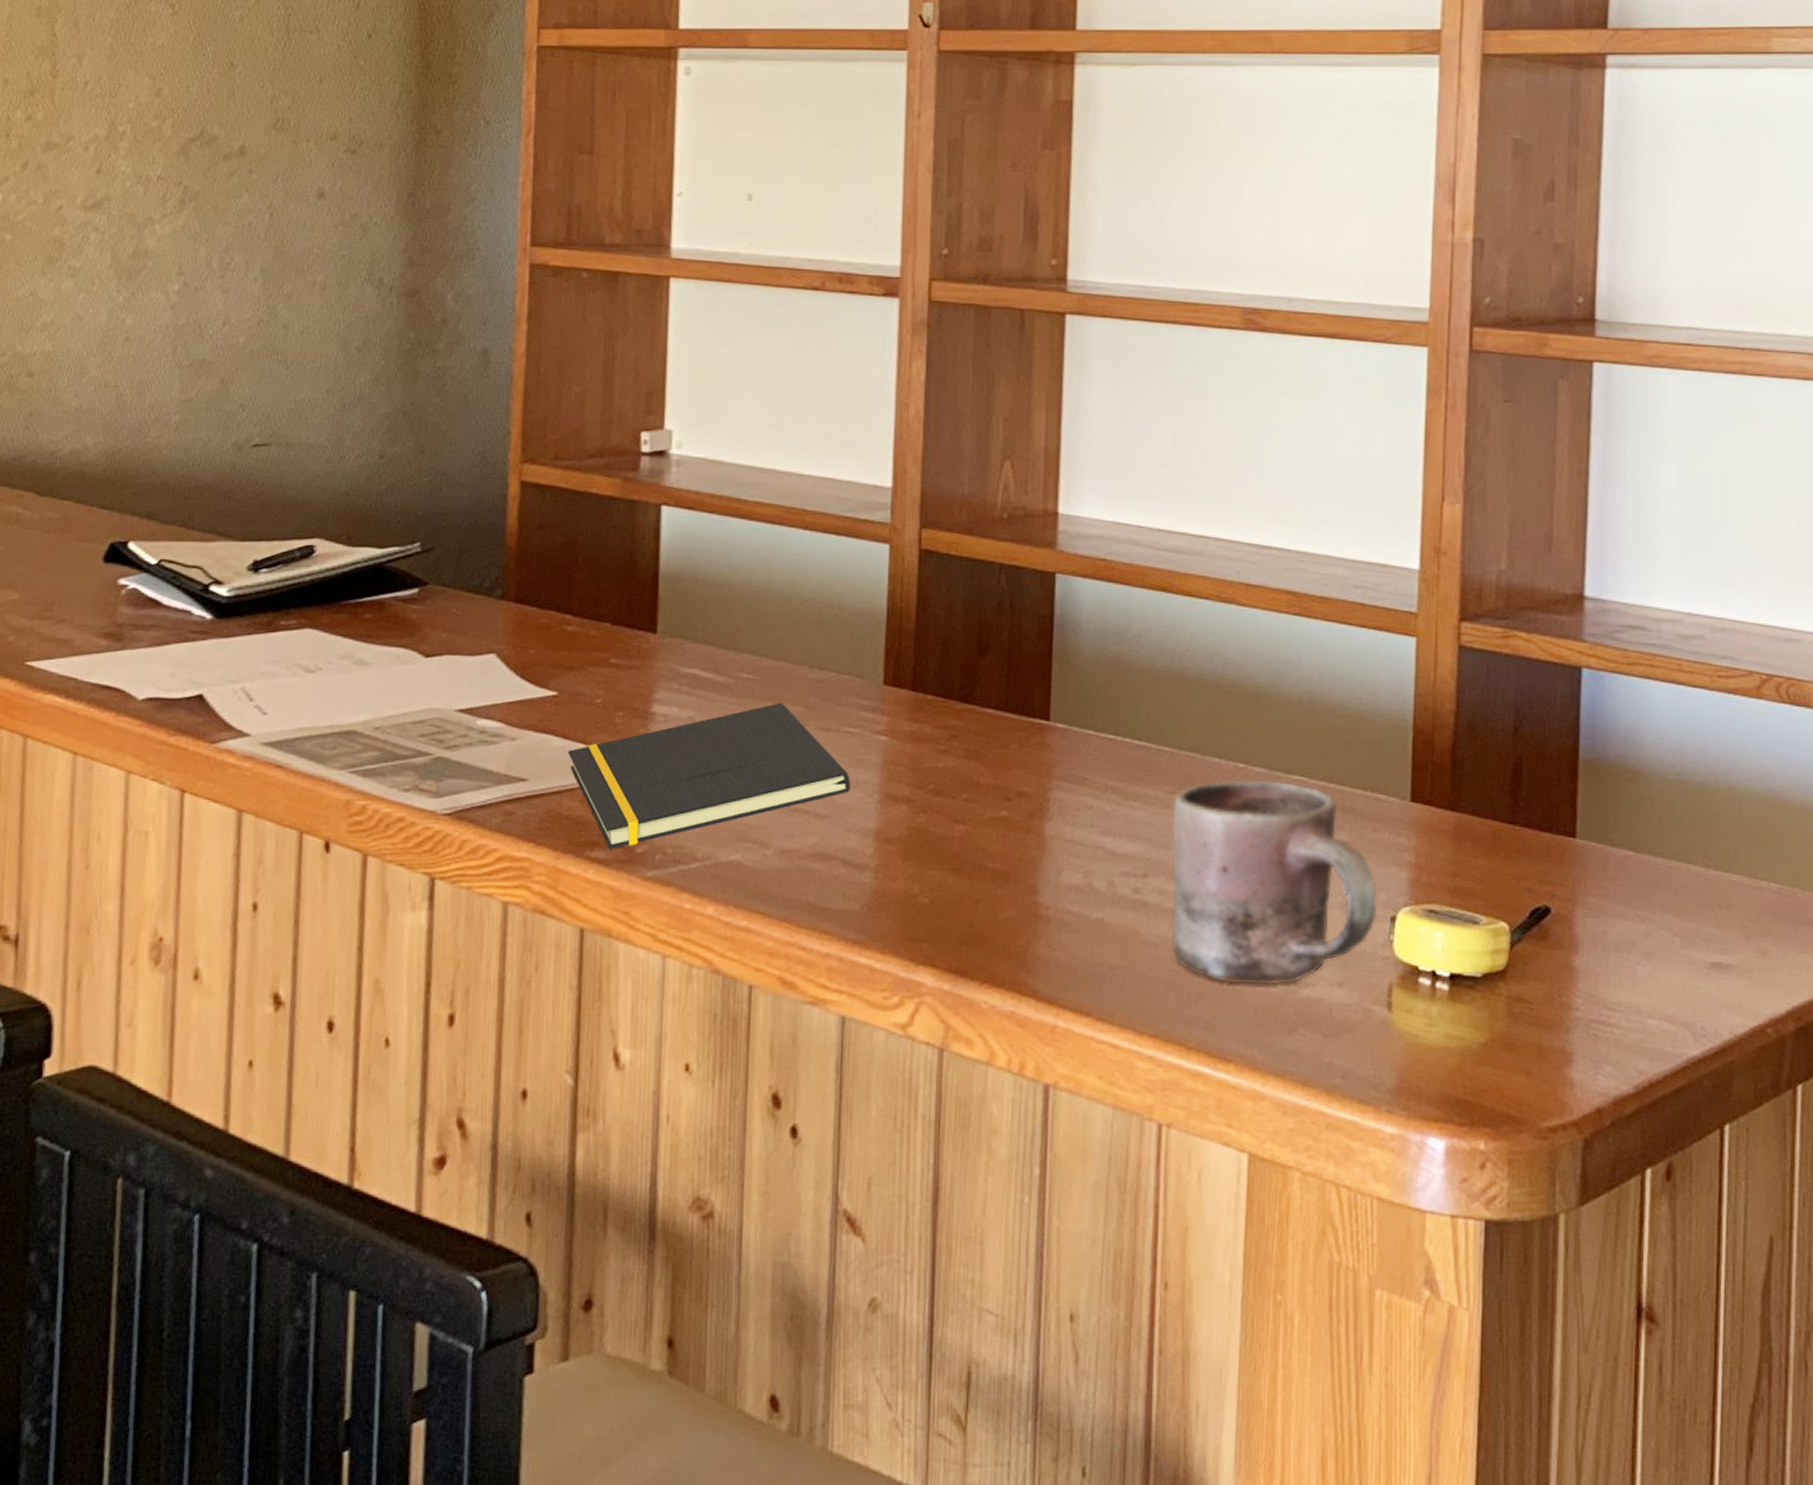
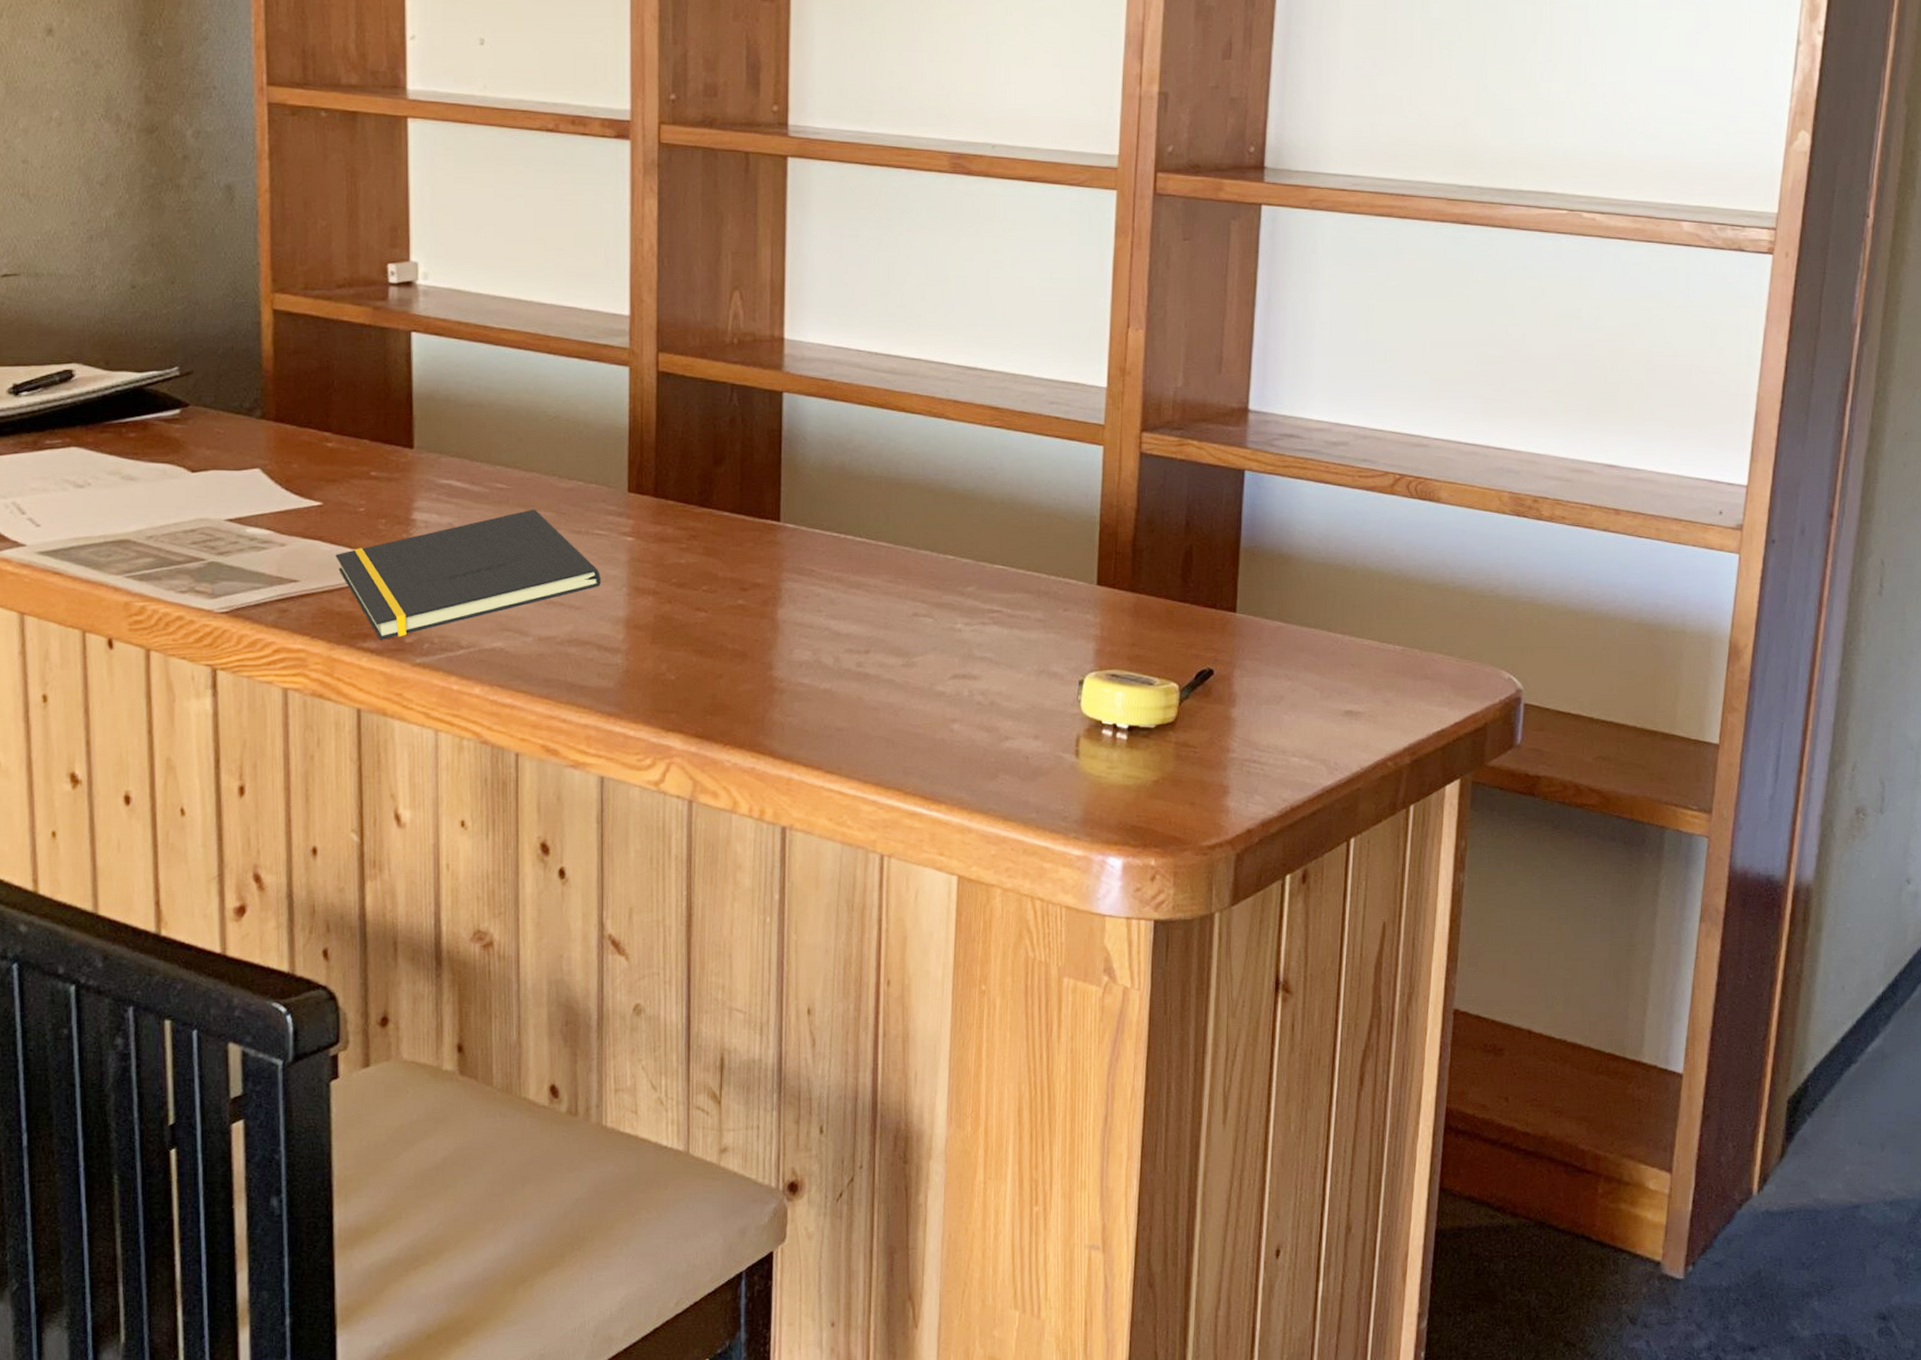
mug: present [1172,780,1377,985] -> none [890,569,1067,740]

